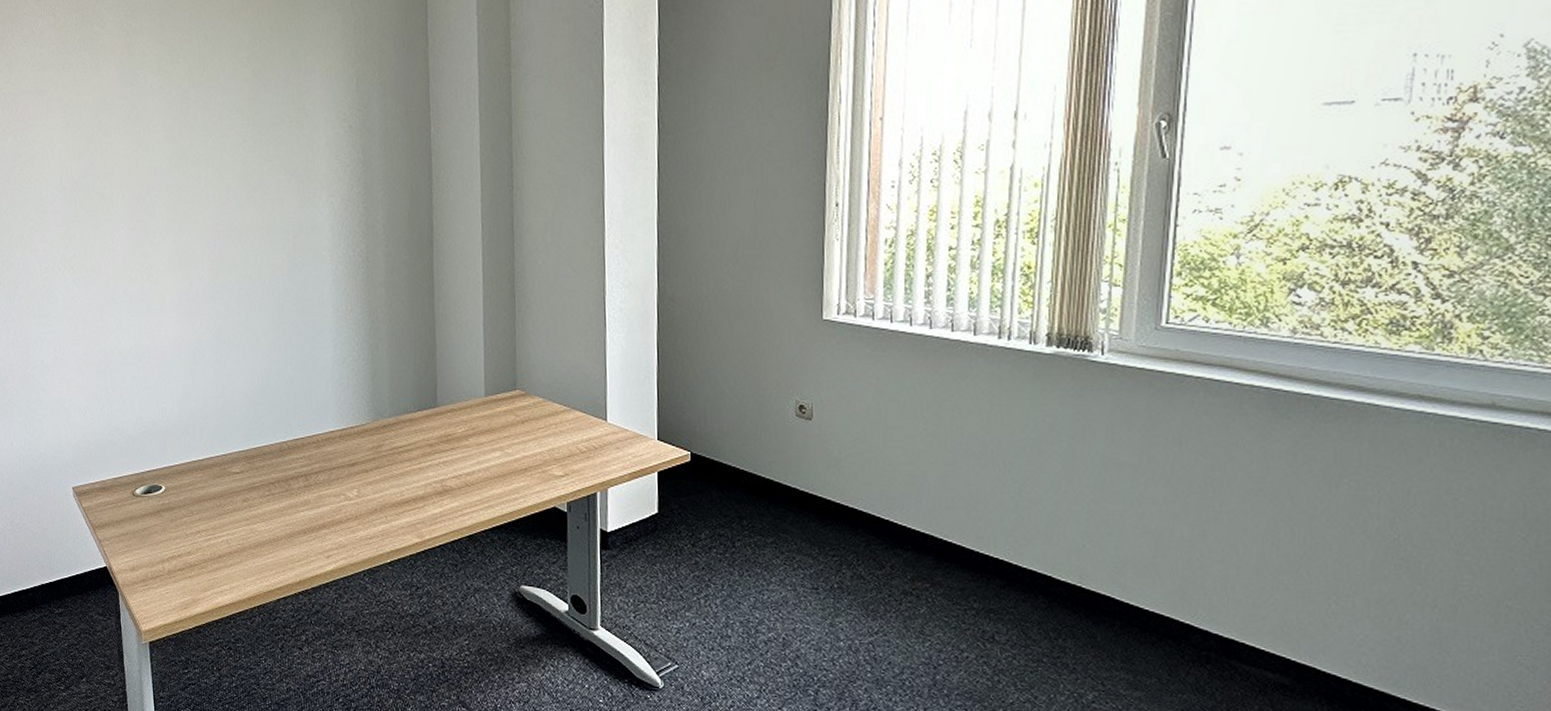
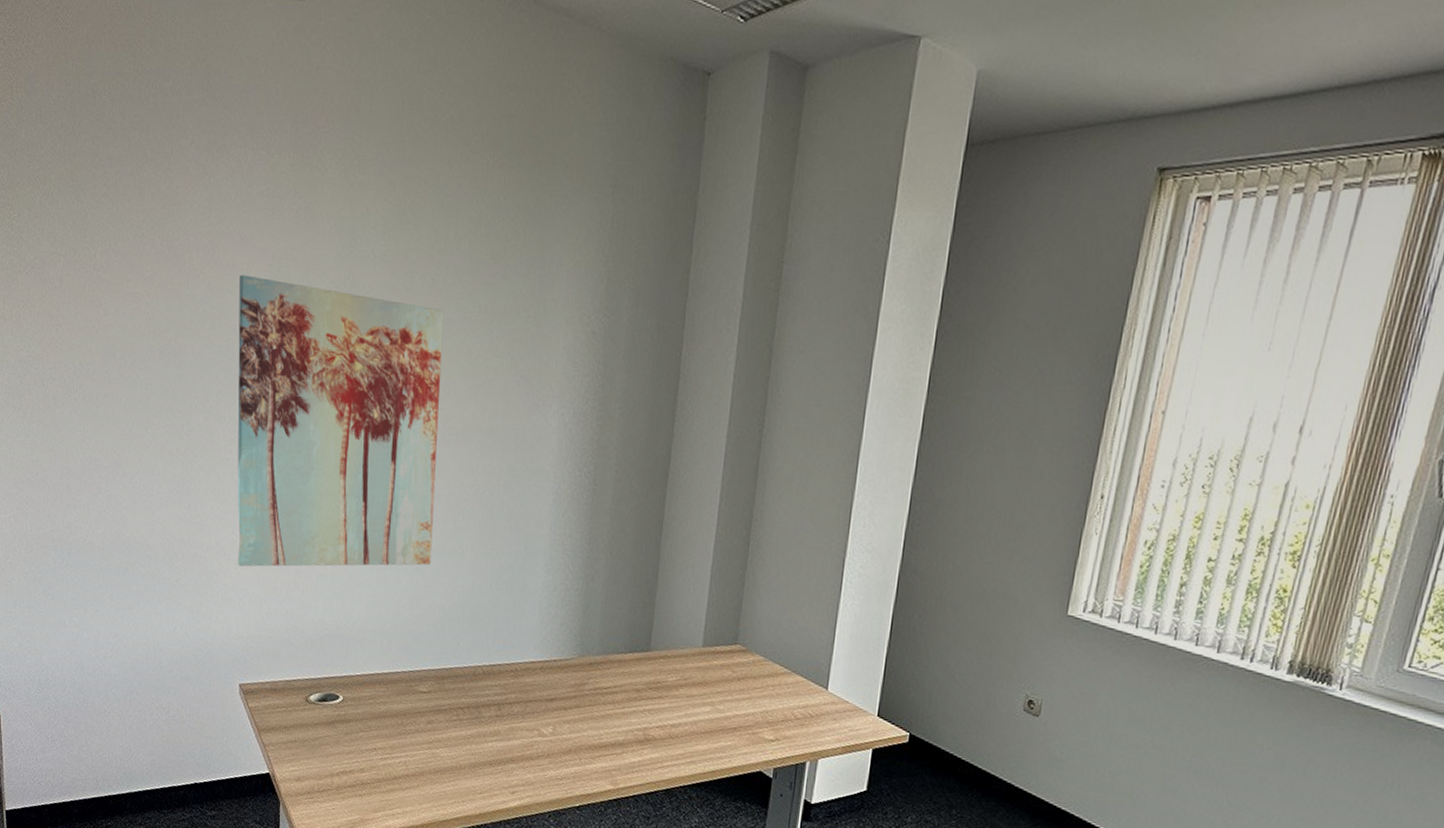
wall art: none [40,123,231,379] -> present [237,274,444,567]

